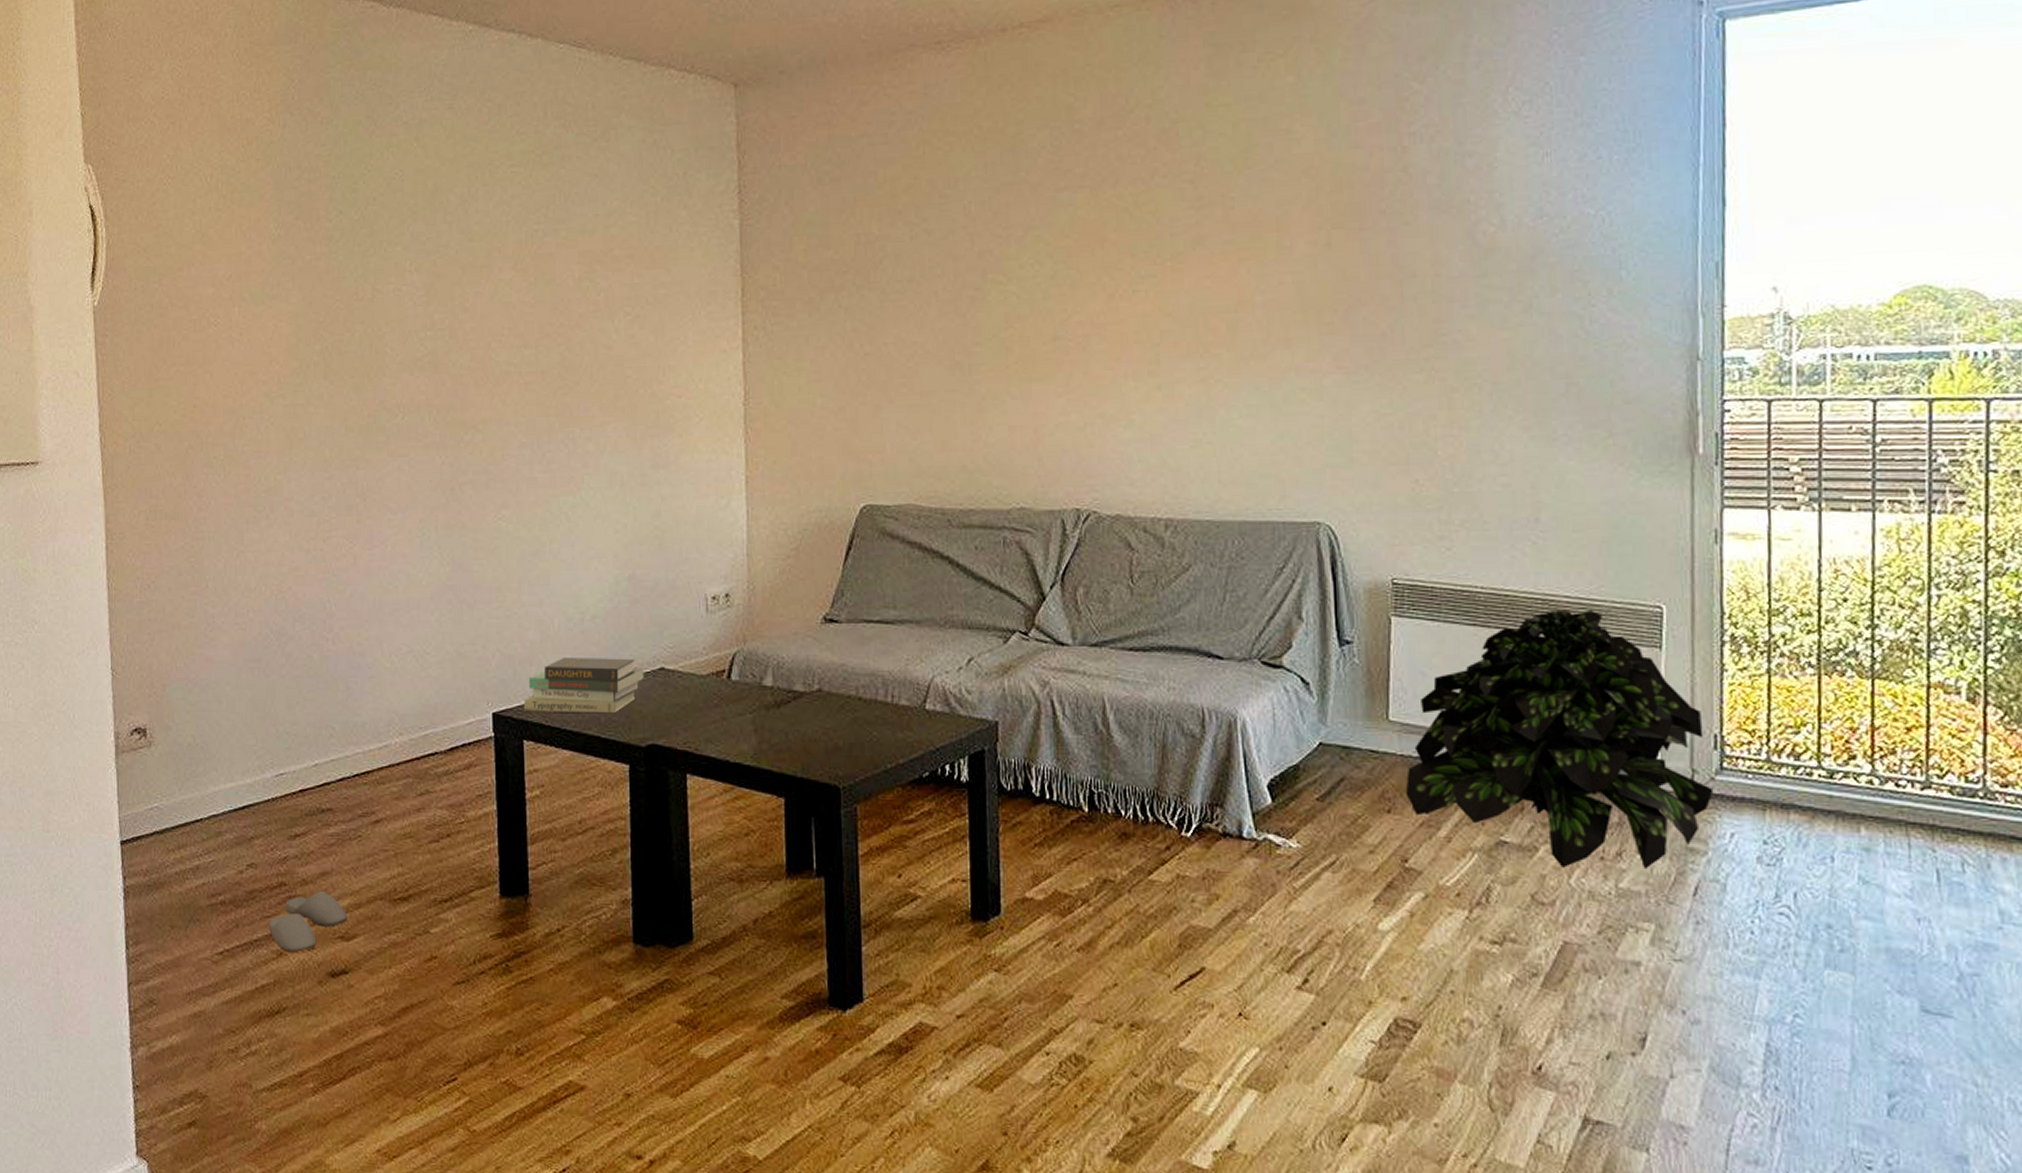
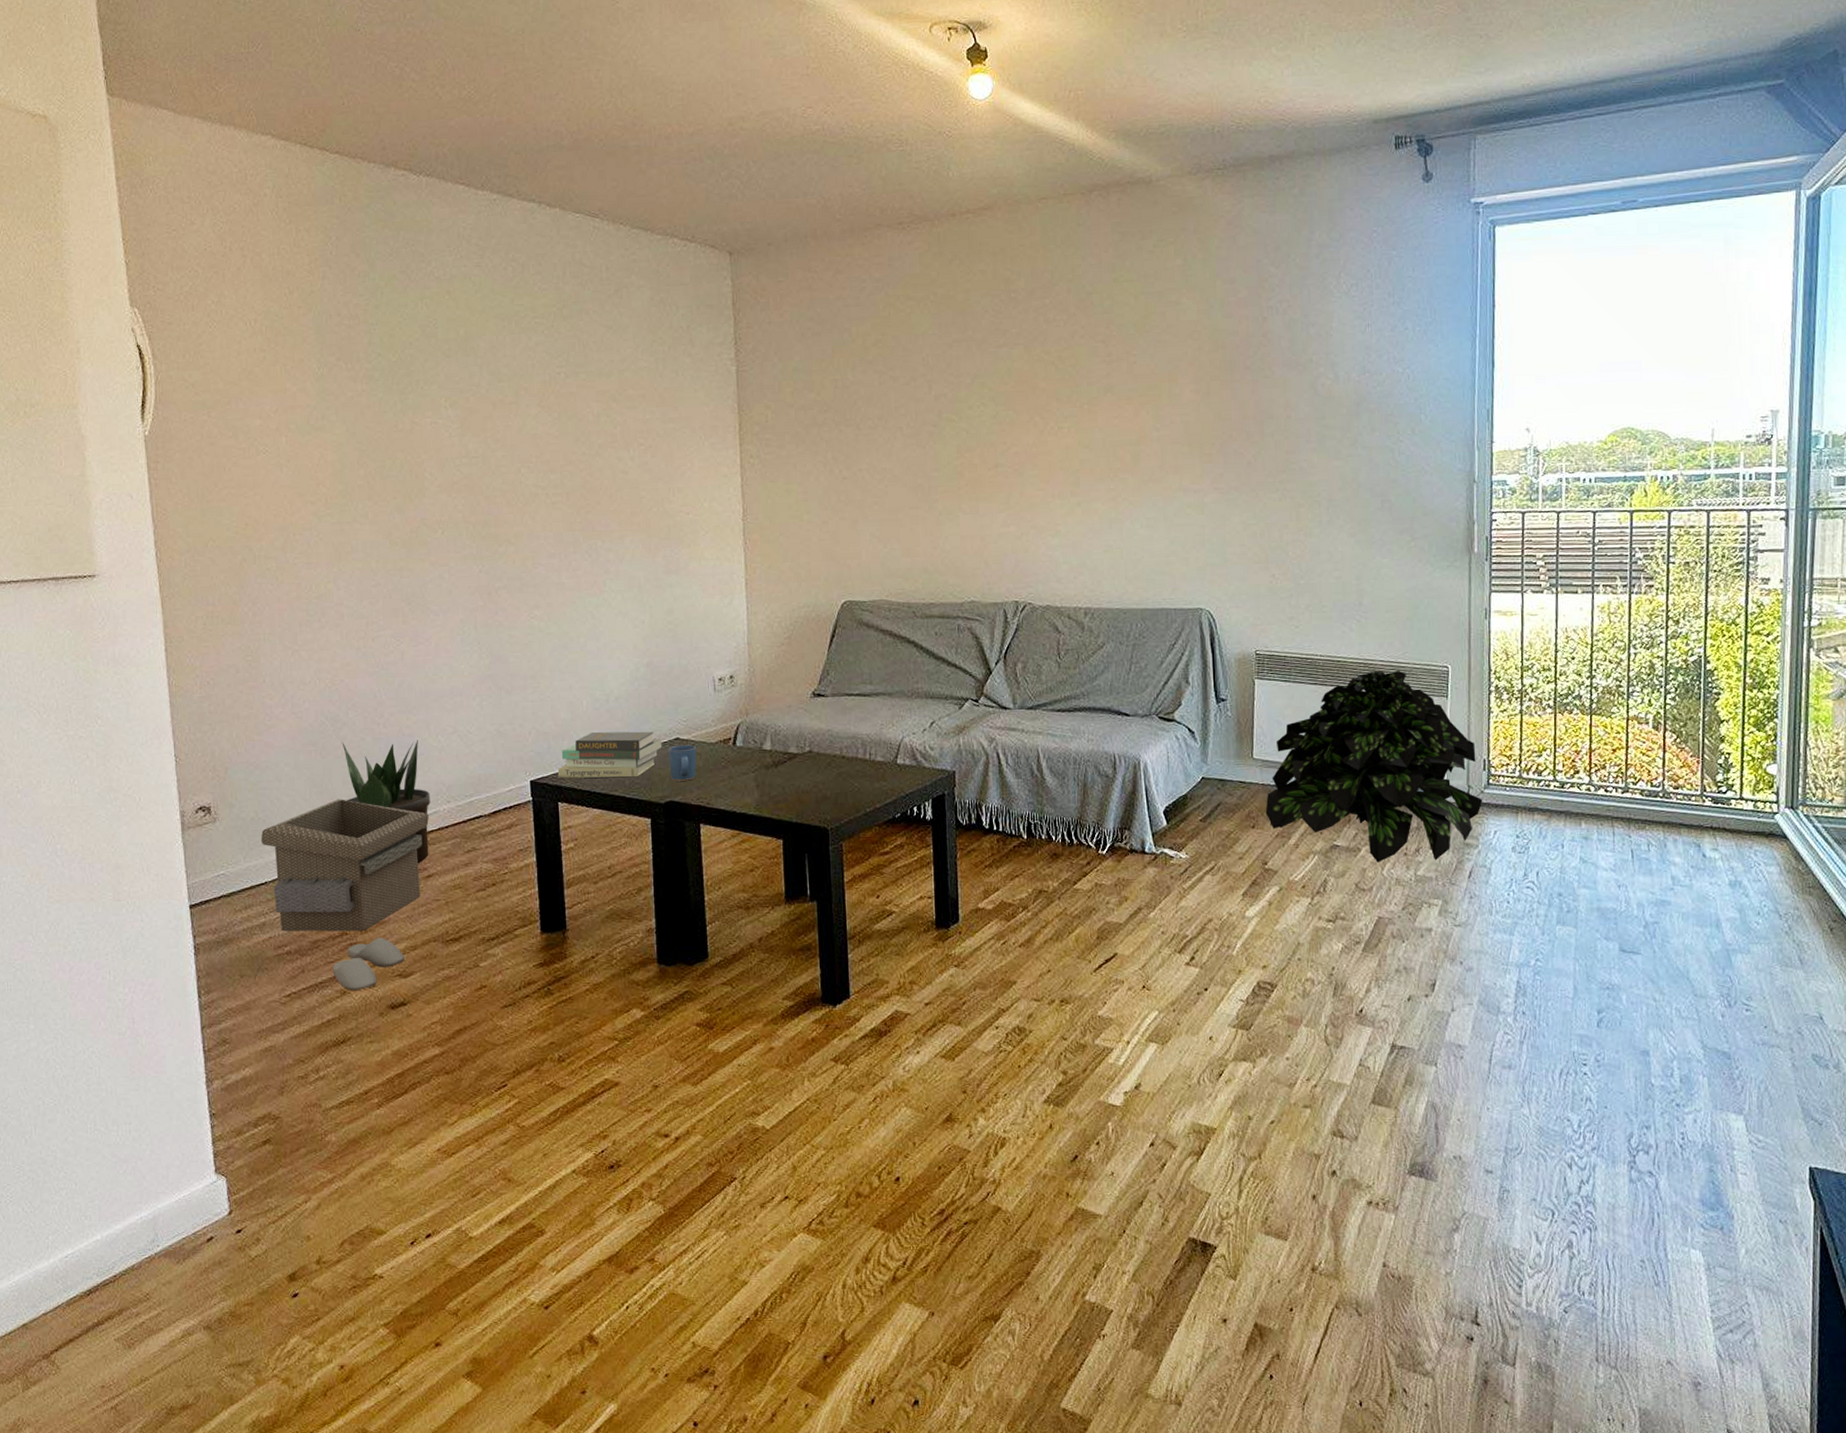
storage basket: none [197,725,379,882] -> present [260,799,429,932]
planter: none [287,659,381,807] -> present [342,740,430,864]
mug: none [652,676,685,720] -> present [669,744,697,781]

